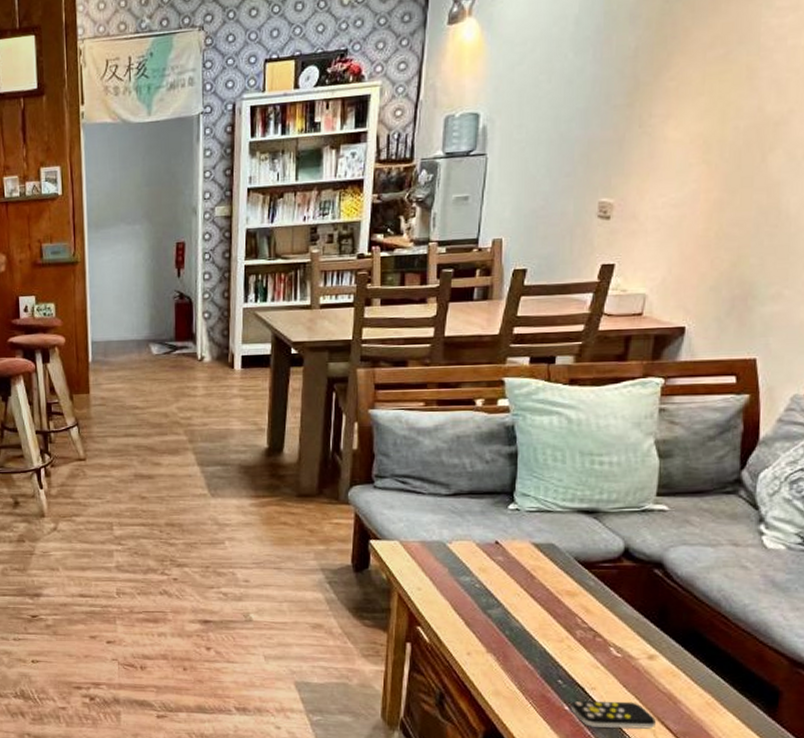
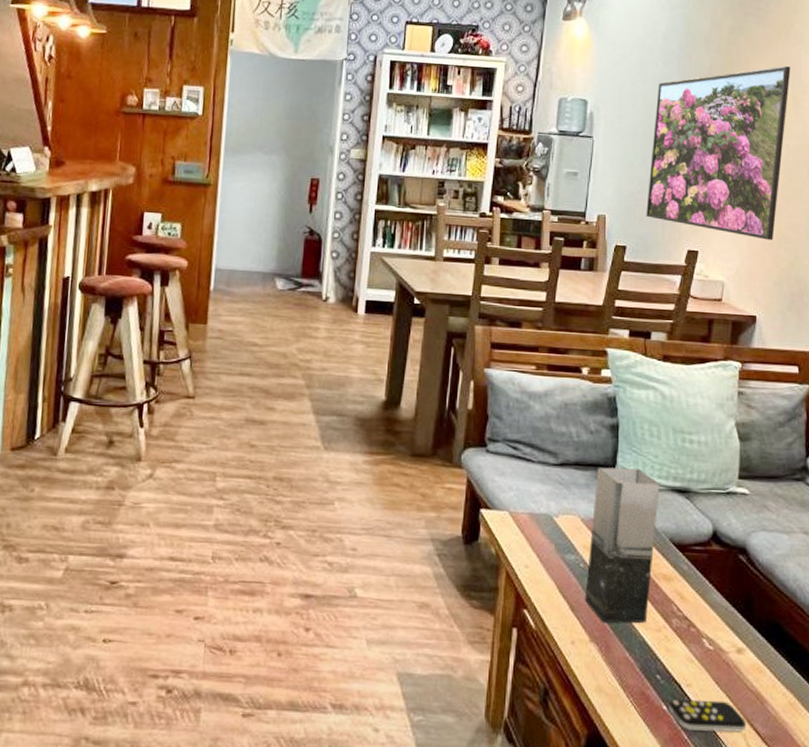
vase: none [481,492,564,636] -> present [585,467,660,624]
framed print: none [551,29,746,242] -> present [646,66,791,241]

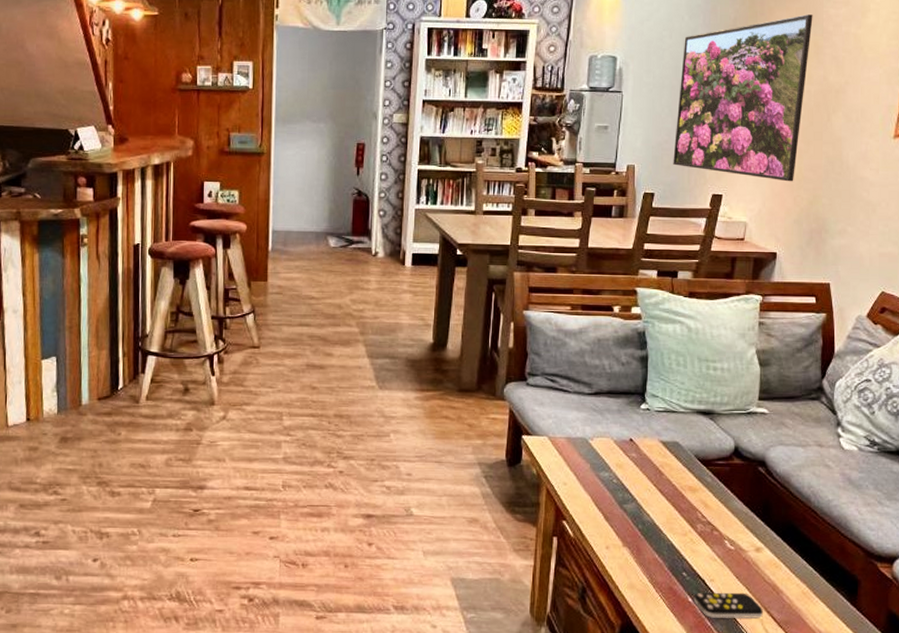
vase: present [585,467,660,624] -> none [618,394,686,530]

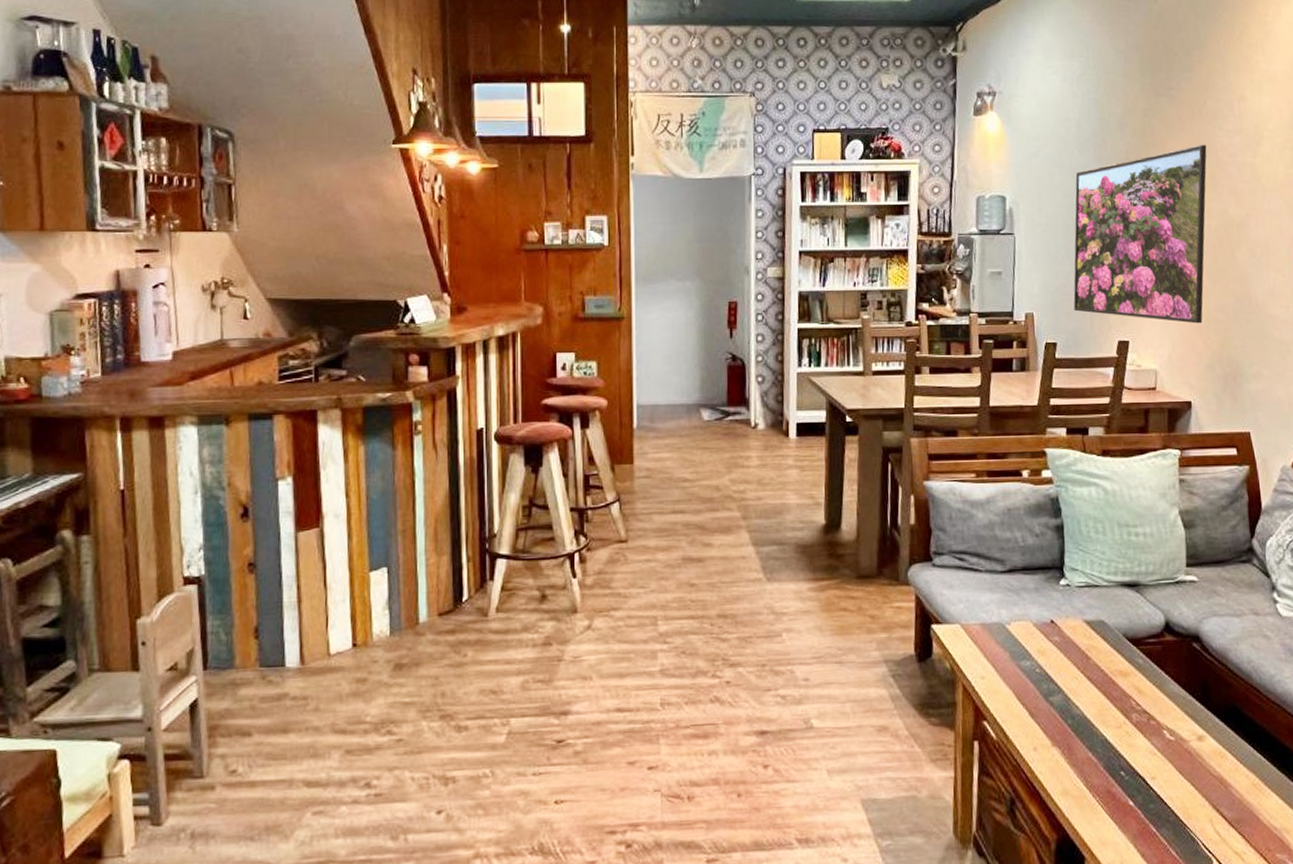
remote control: present [693,592,763,619] -> none [1134,790,1212,823]

